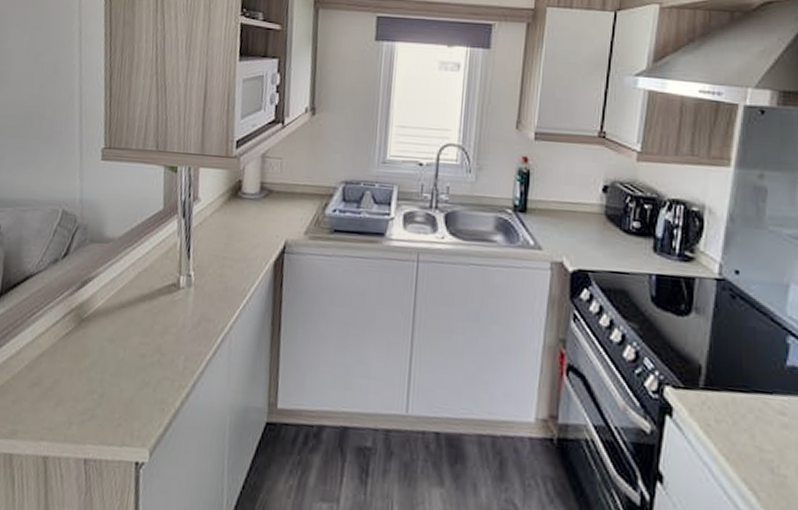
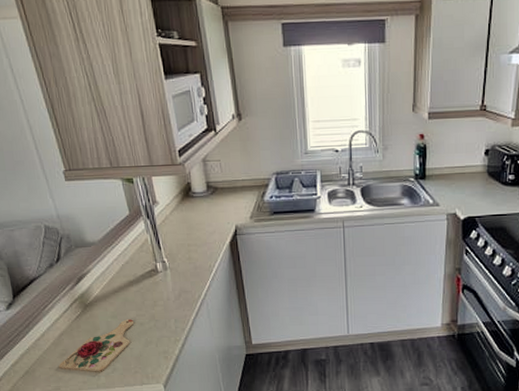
cutting board: none [24,346,135,418] -> present [59,319,134,372]

